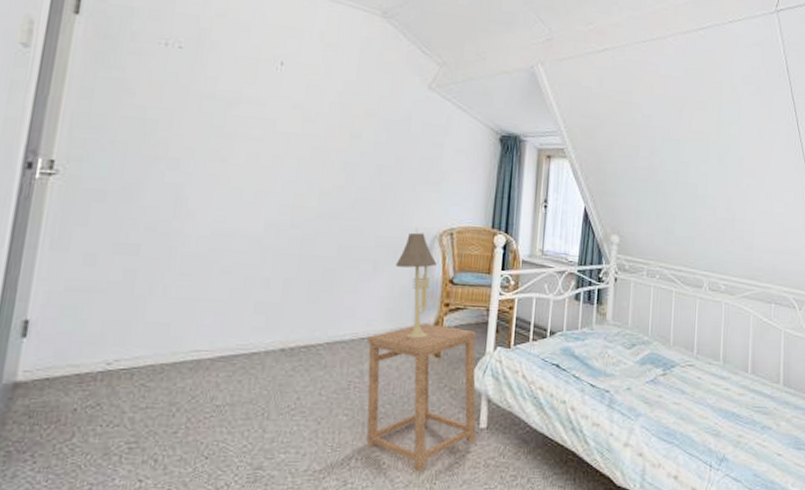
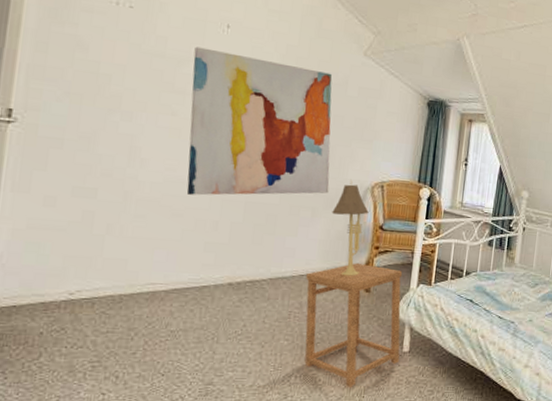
wall art: none [235,86,394,249] -> present [186,46,333,196]

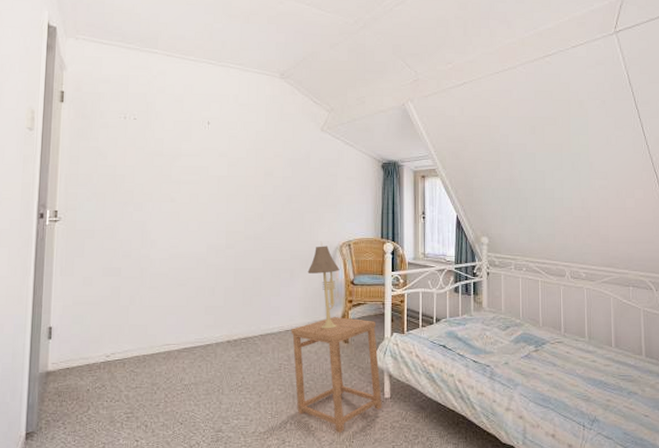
wall art: present [186,46,333,196] -> none [184,143,303,267]

